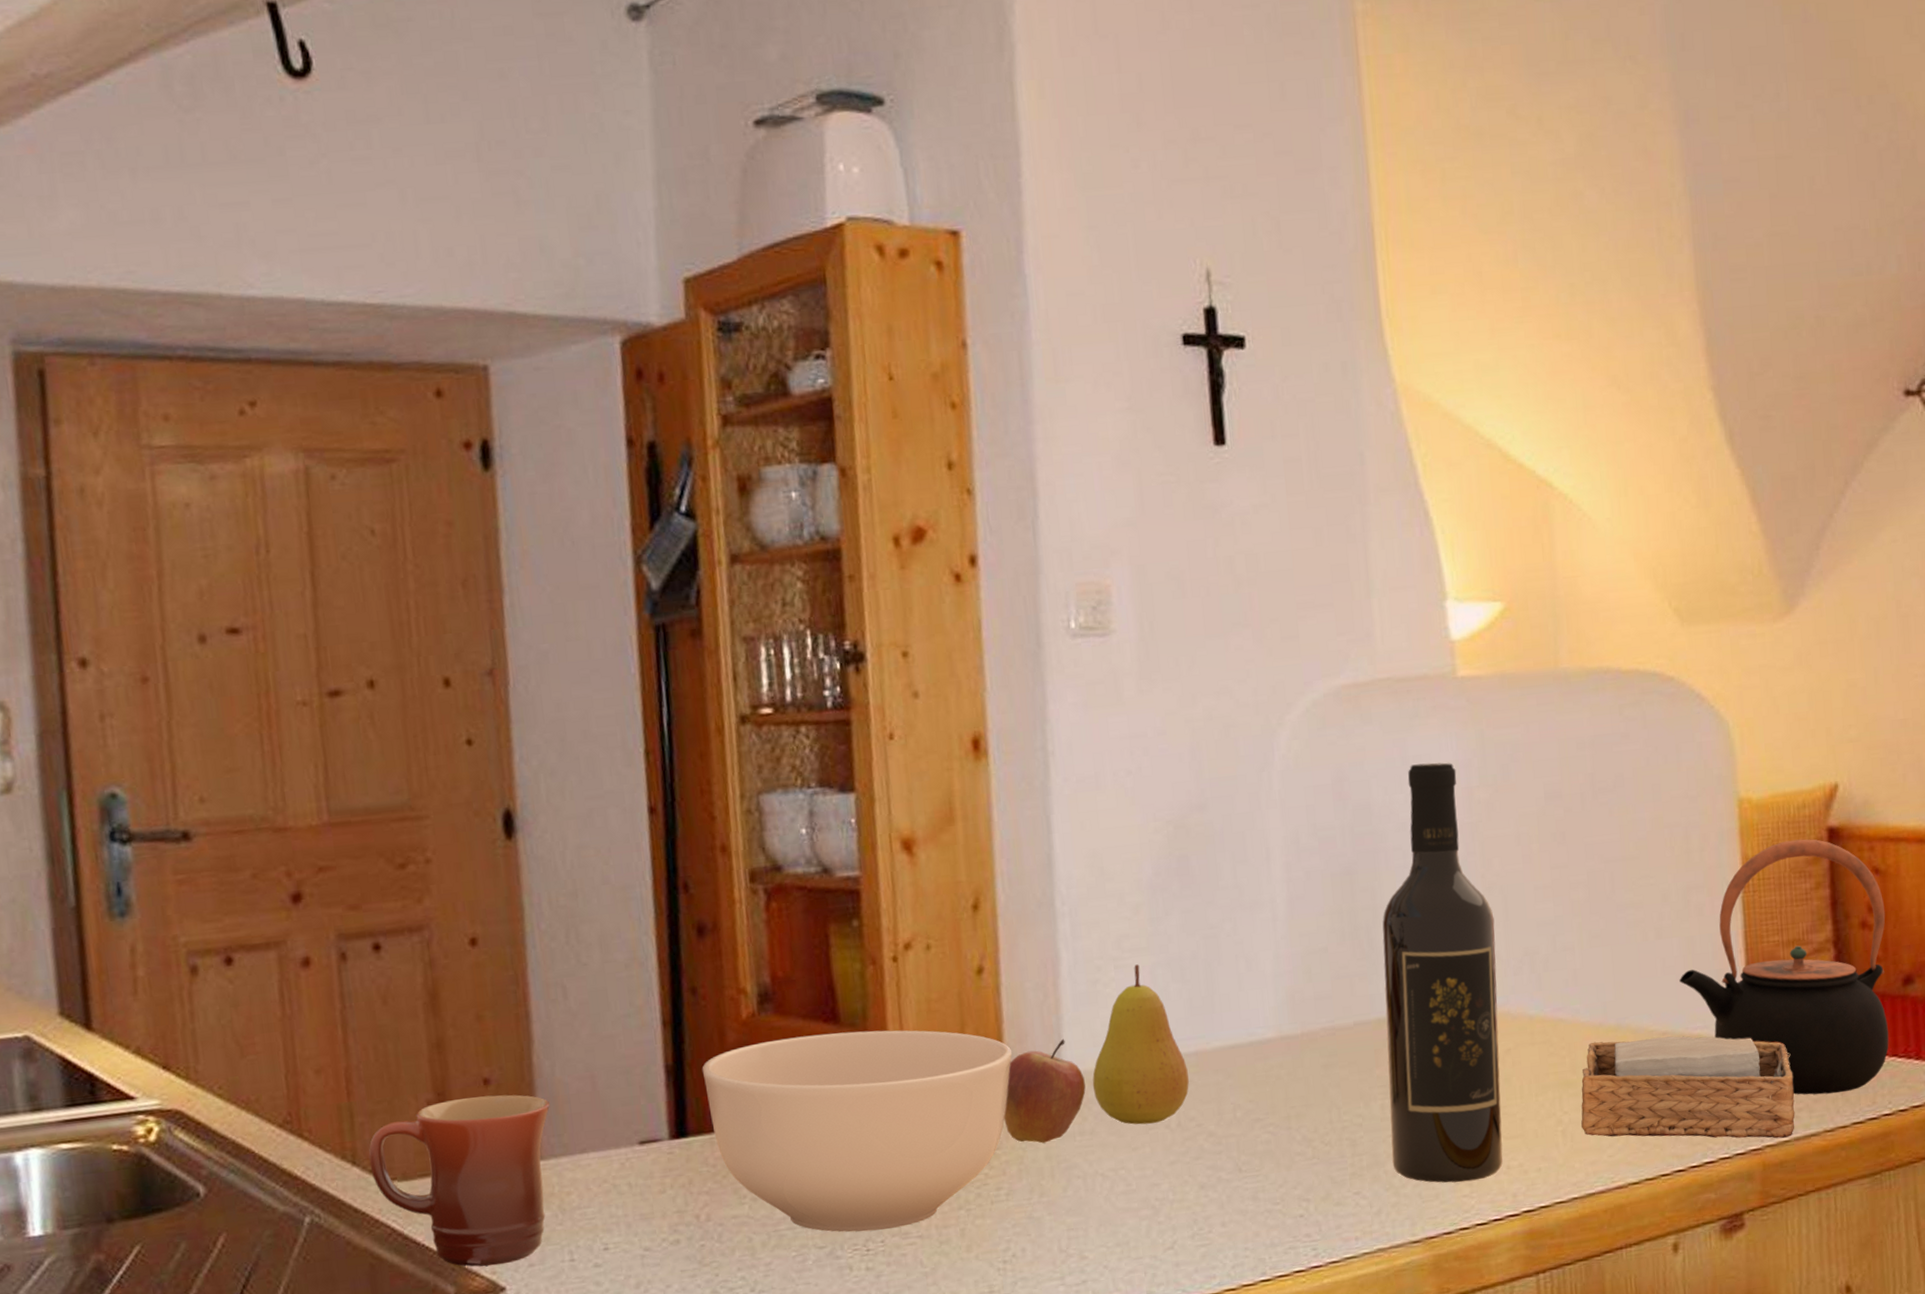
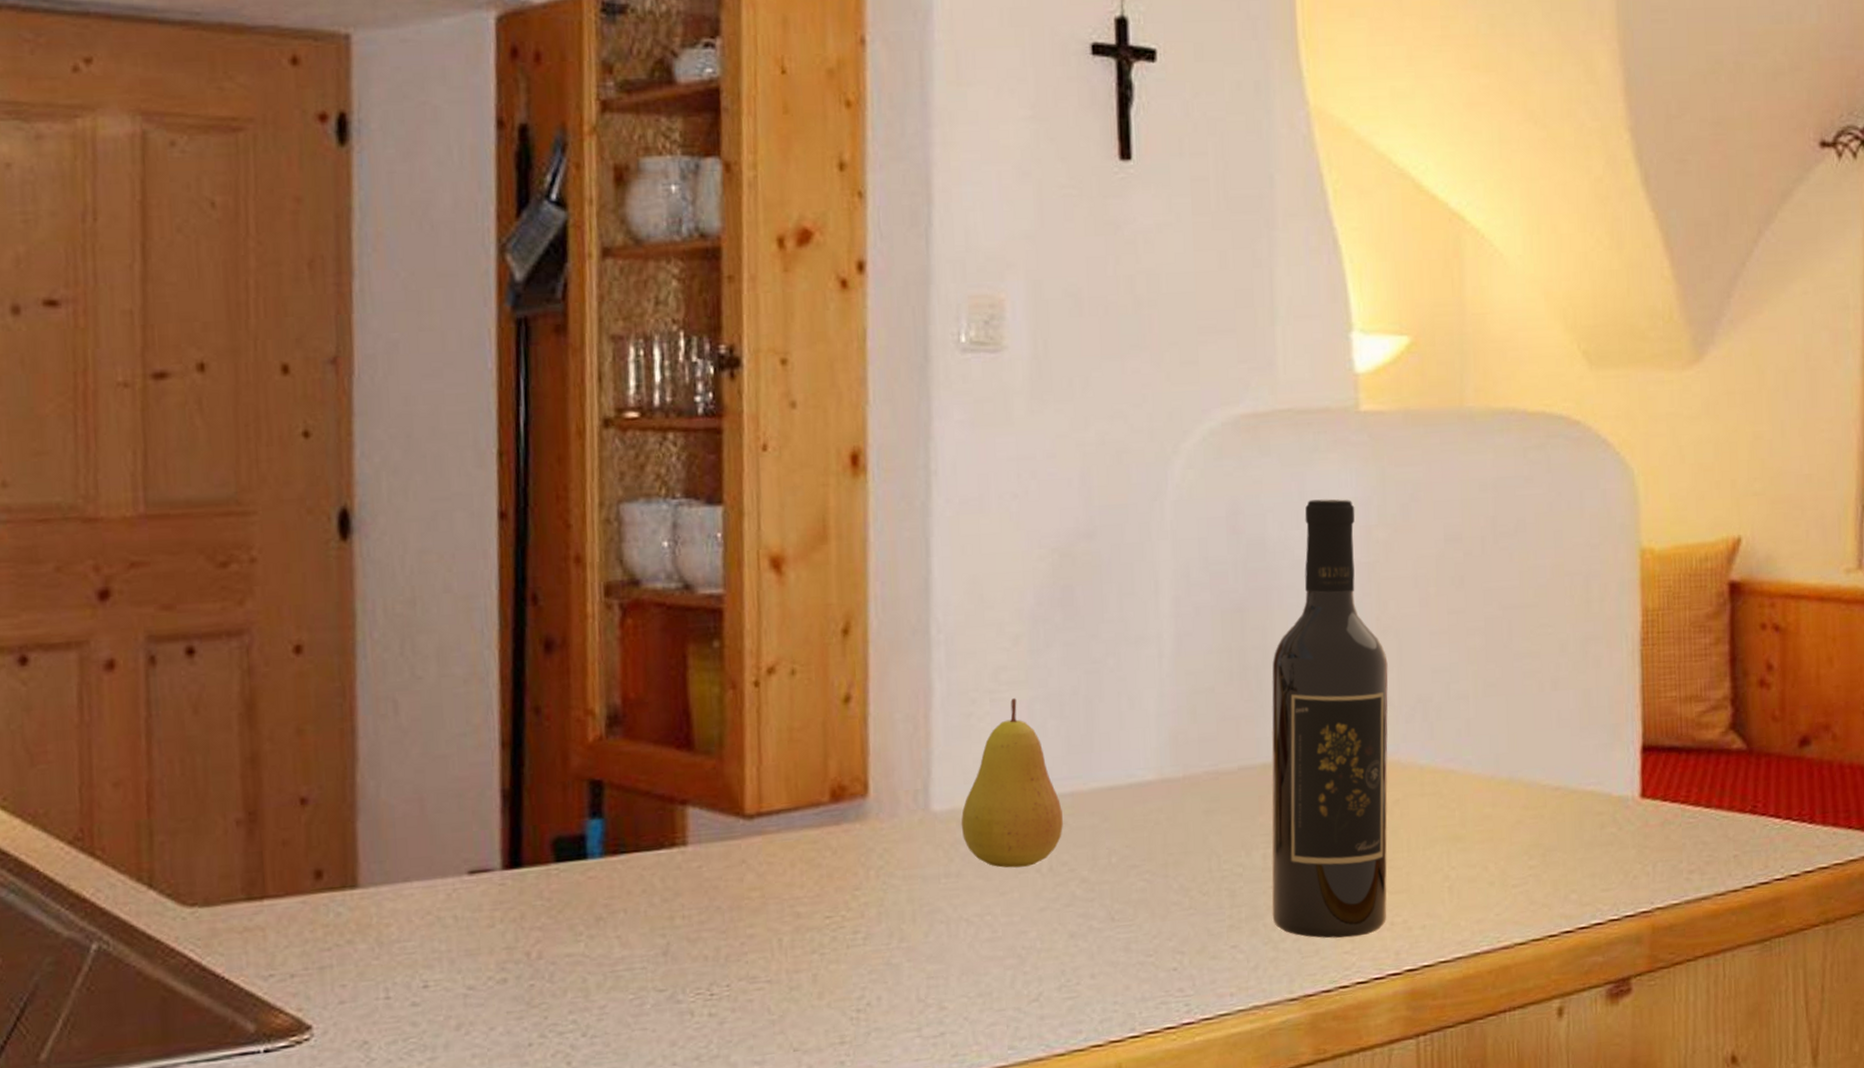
mug: present [369,1094,550,1267] -> none [167,816,372,1003]
bowl: present [702,1030,1013,1233] -> none [541,759,878,975]
fruit: present [1003,1038,1086,1144] -> none [865,774,954,885]
napkin holder: present [1581,1036,1795,1139] -> none [1469,791,1687,901]
teapot: present [1679,839,1889,1095] -> none [1574,592,1784,857]

